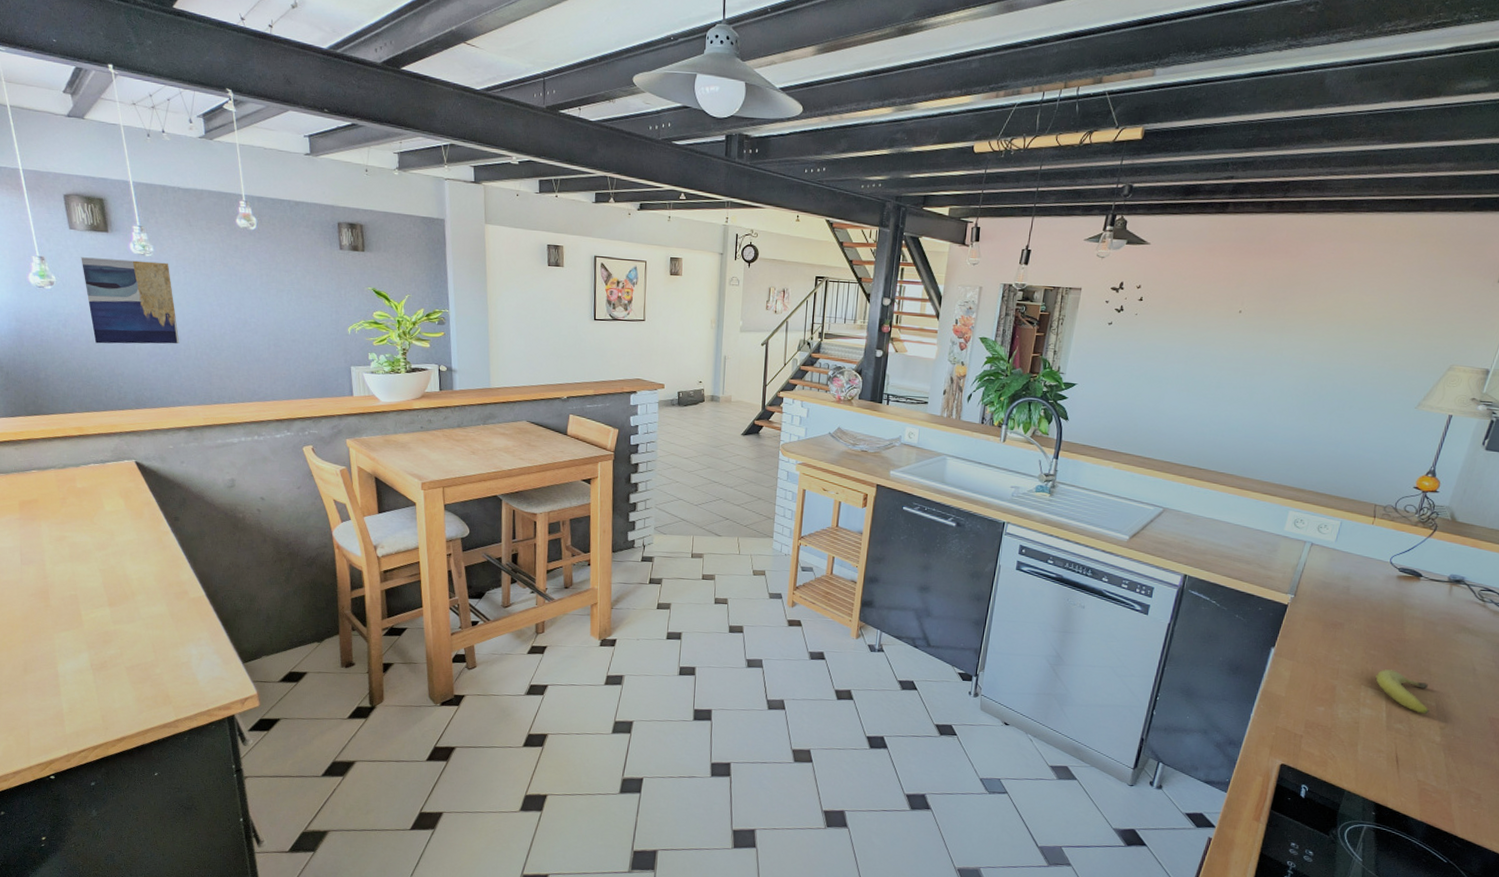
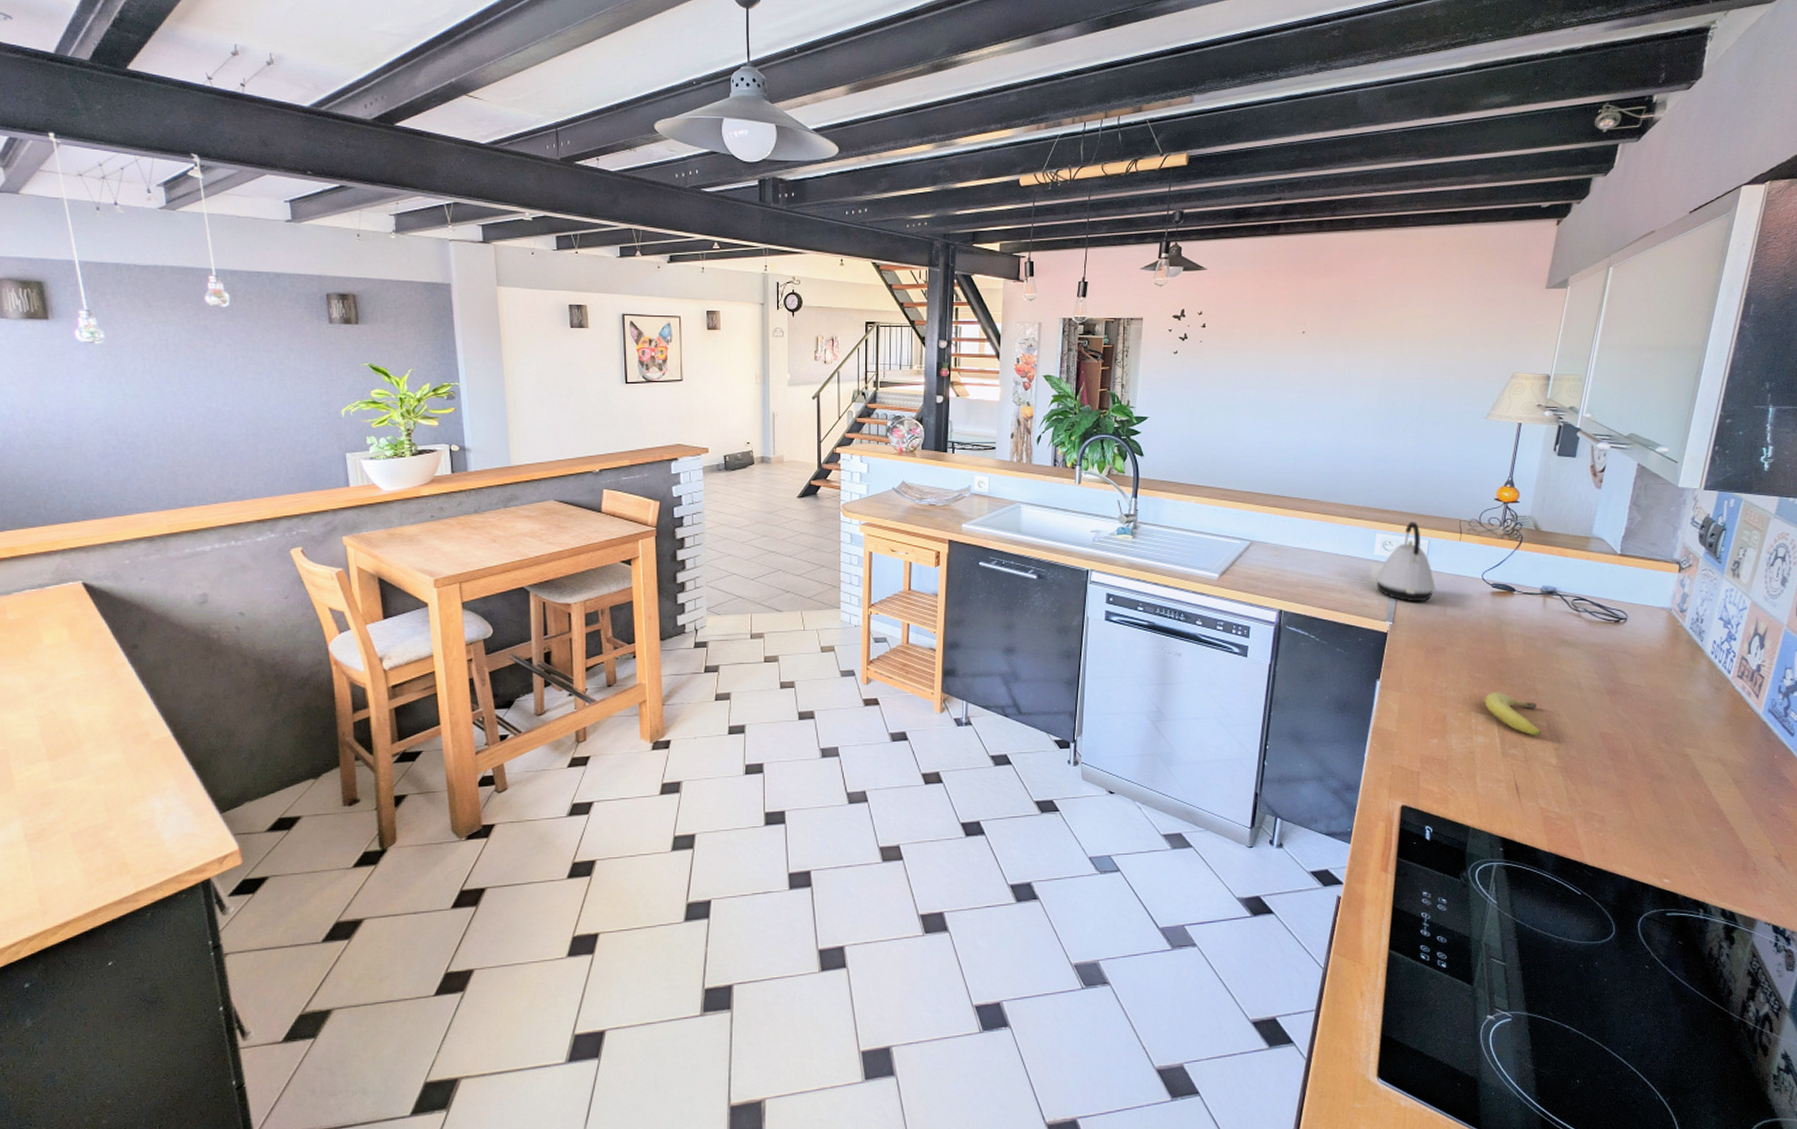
wall art: present [81,257,180,344] -> none [14,349,138,448]
kettle: none [1282,502,1342,579] -> present [1375,522,1435,602]

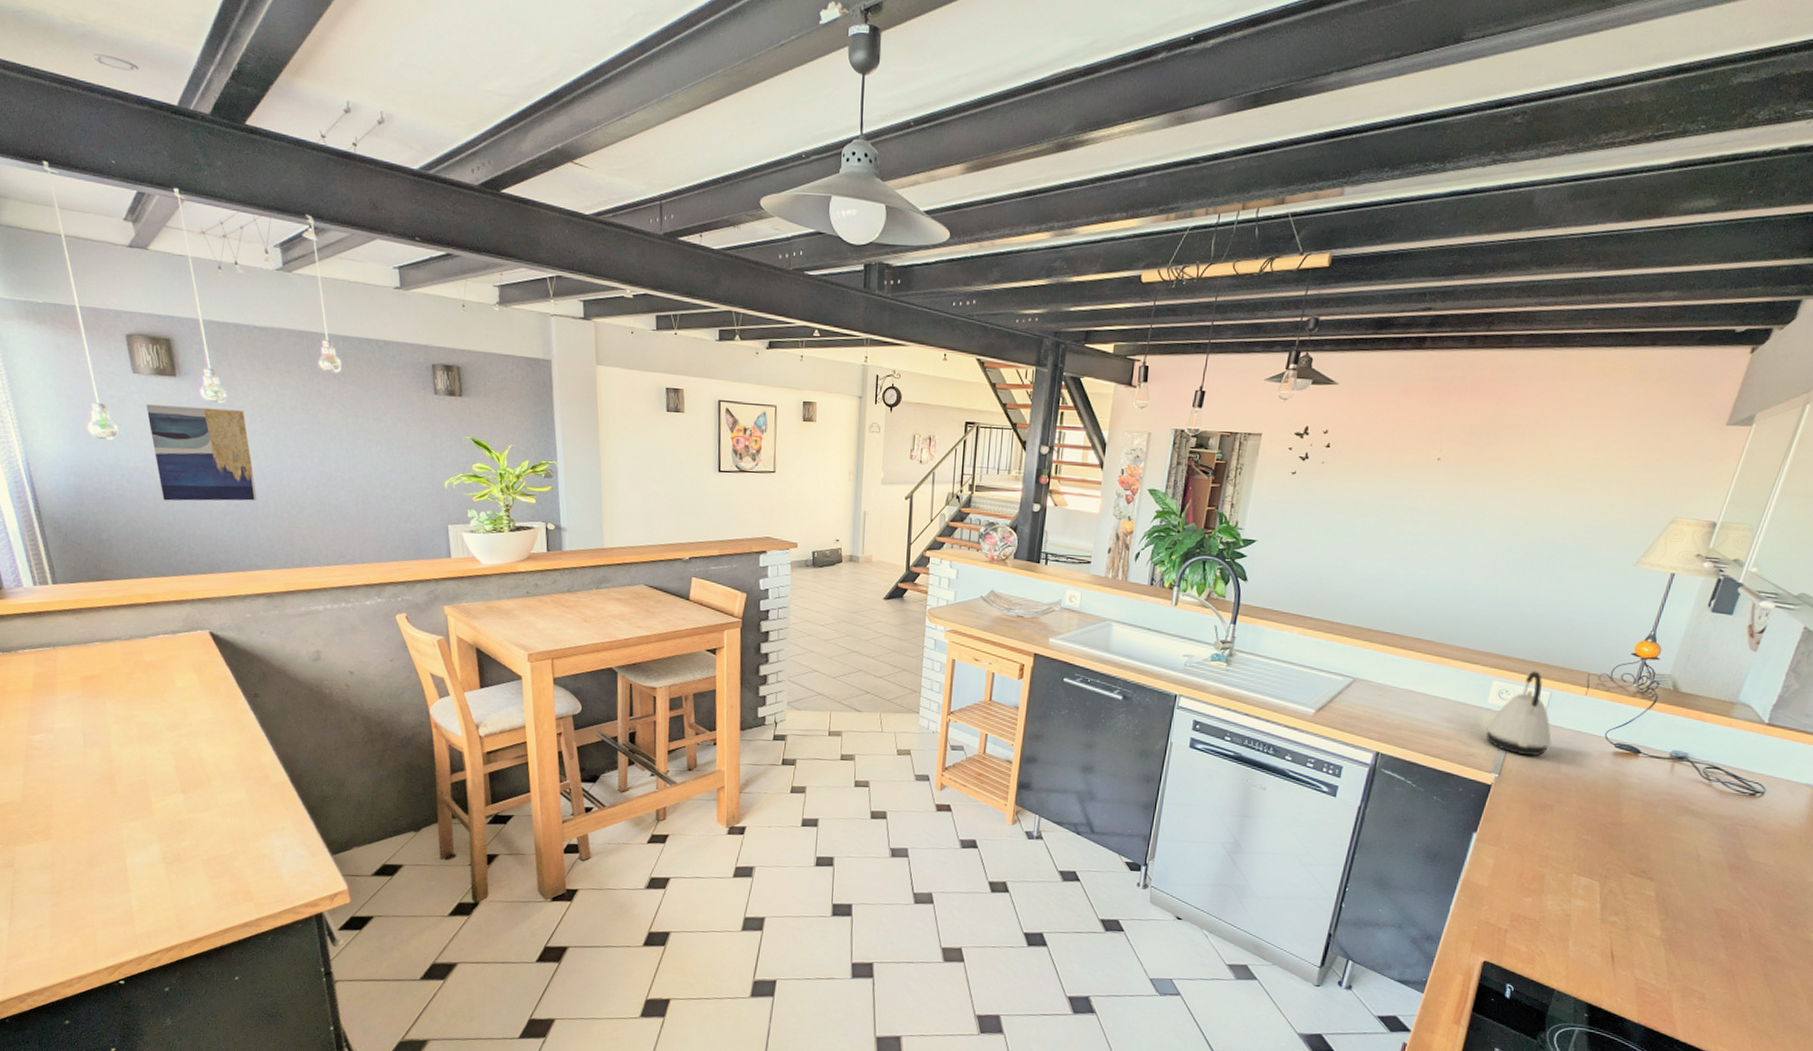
wall art: none [14,349,138,448] -> present [146,404,257,501]
fruit: present [1484,692,1542,736] -> none [1588,856,1649,905]

